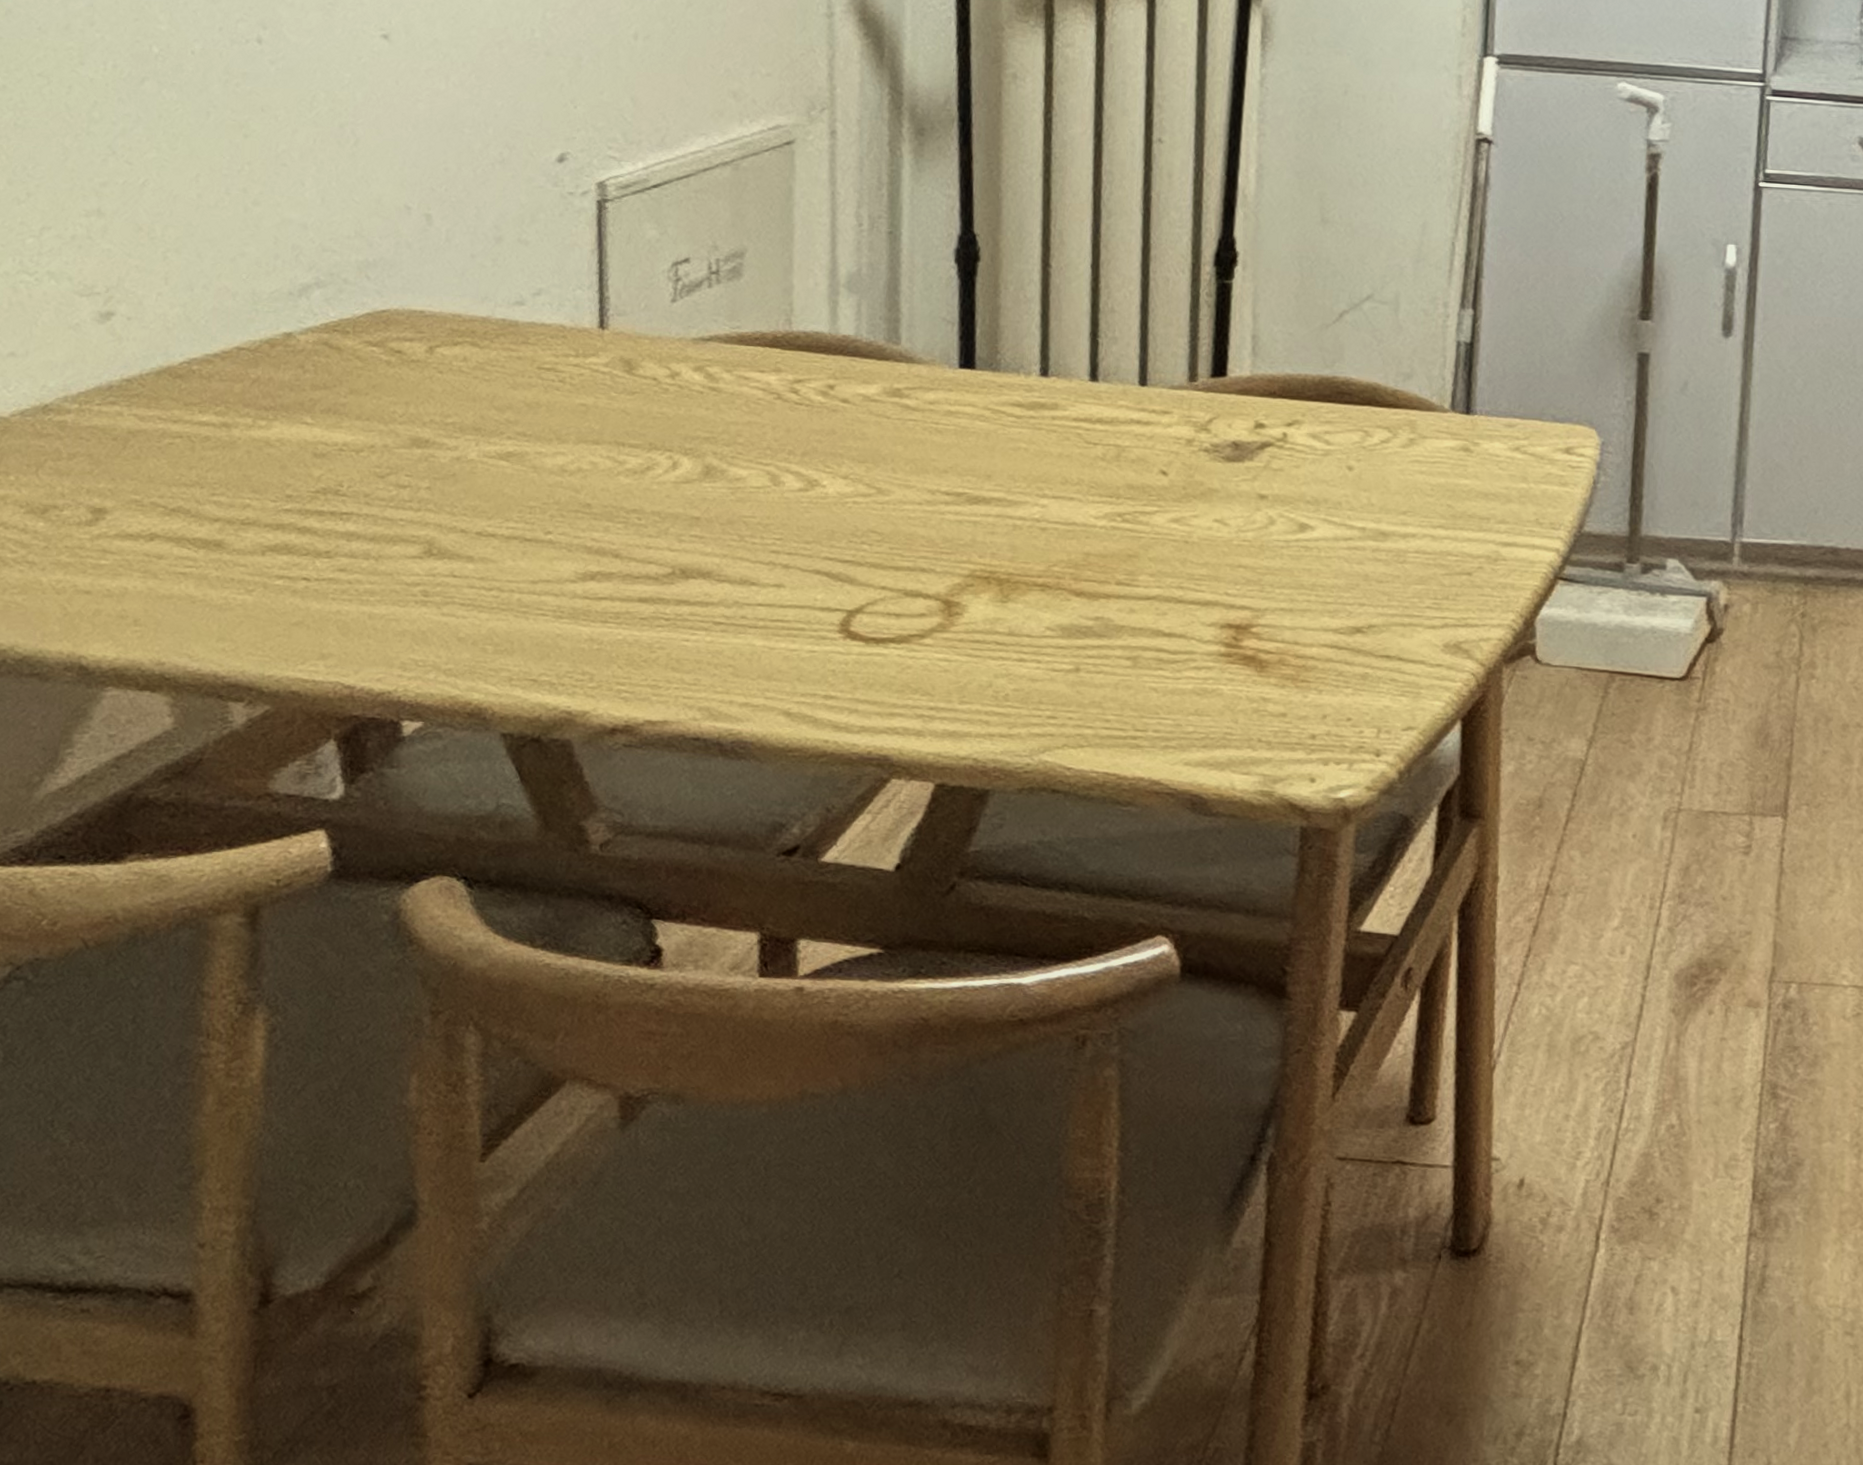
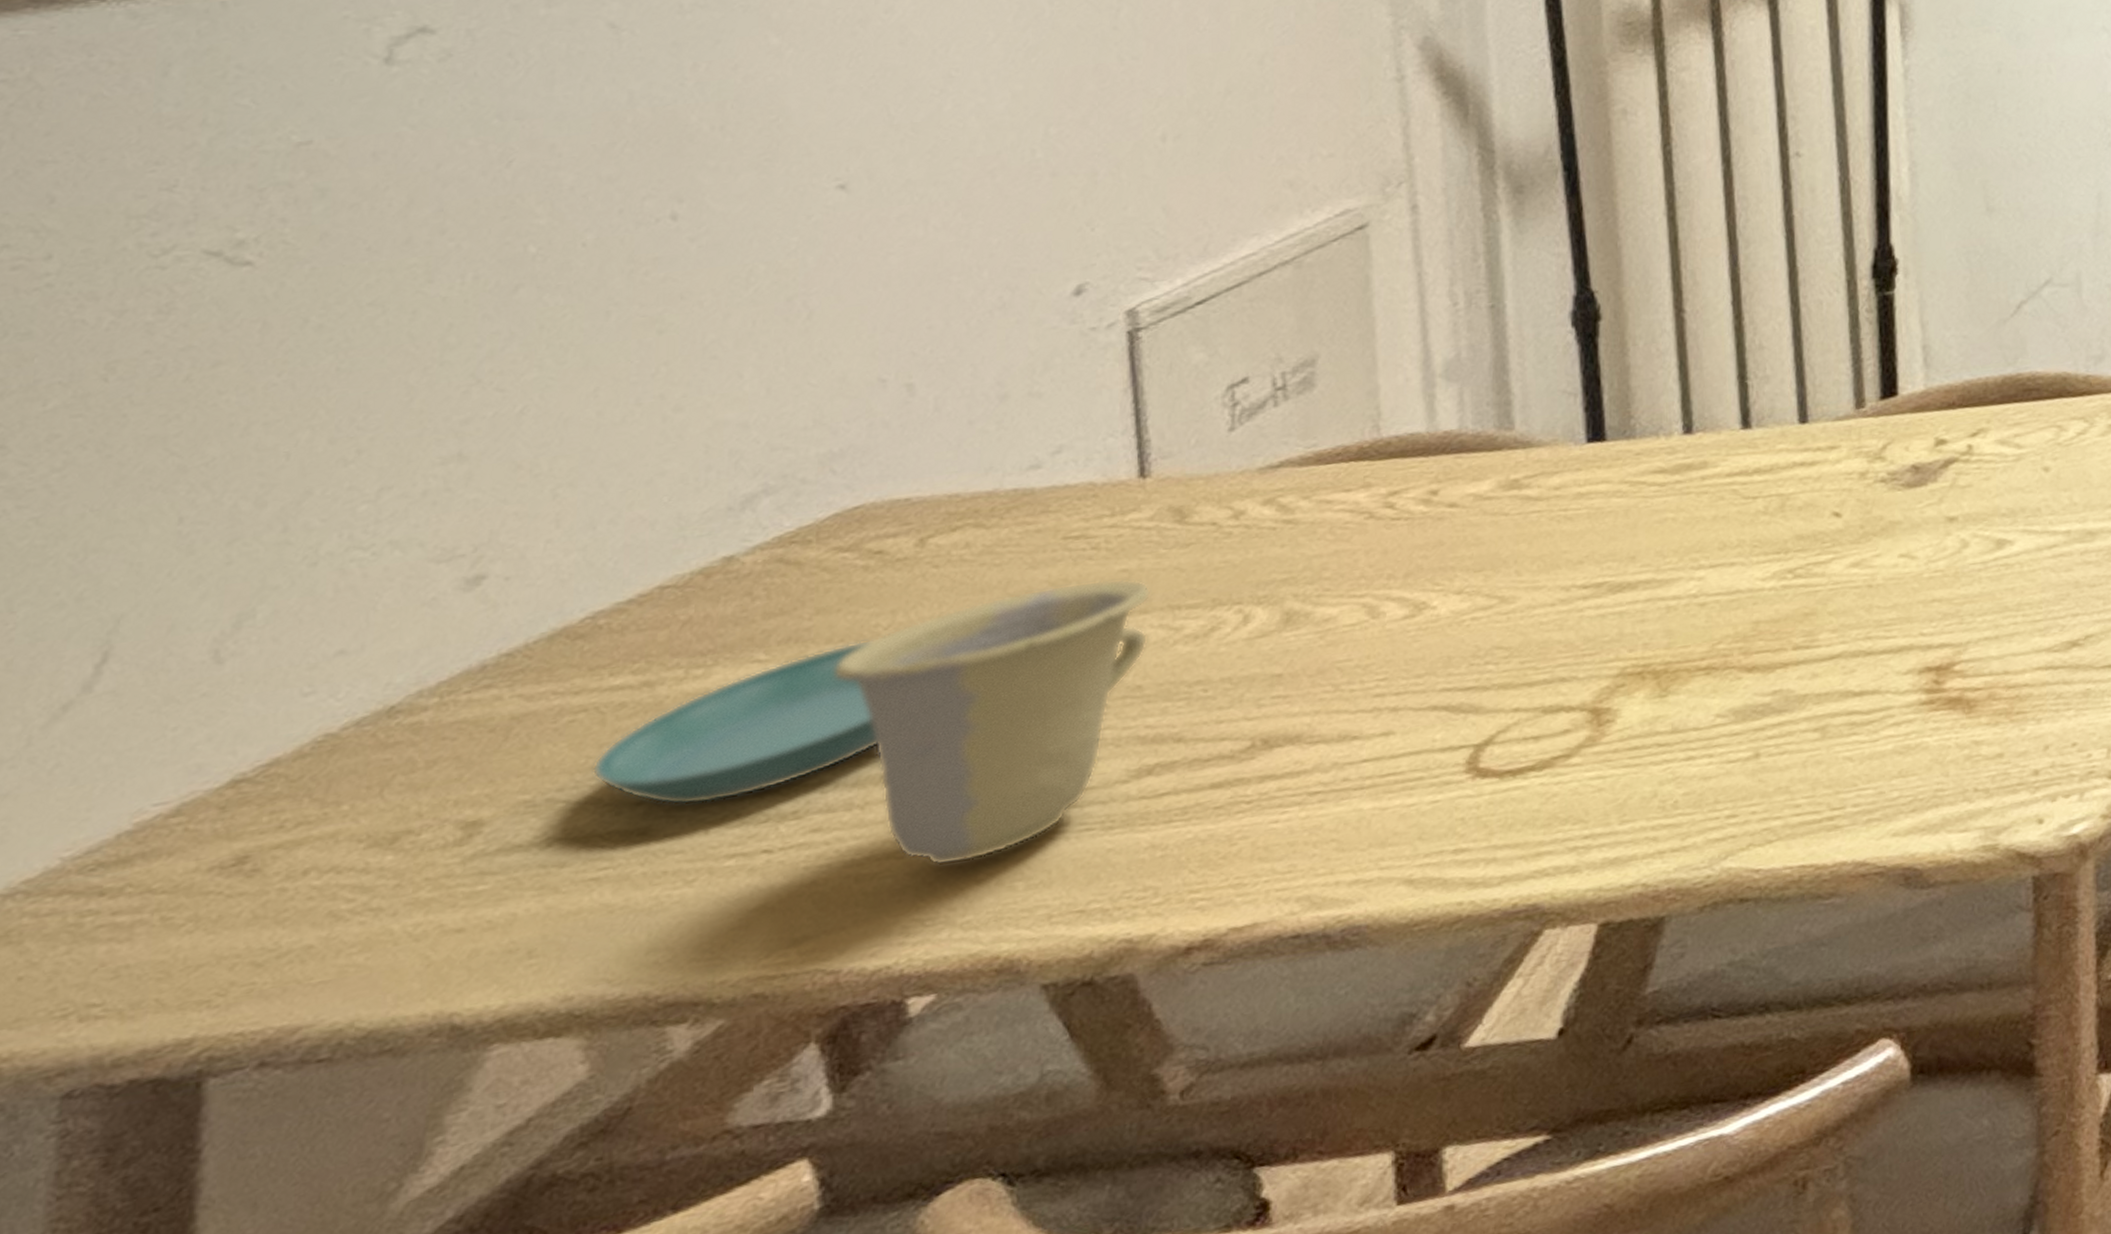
saucer: none [183,422,392,531] -> present [592,639,878,806]
cup: none [361,407,603,621] -> present [835,578,1151,866]

